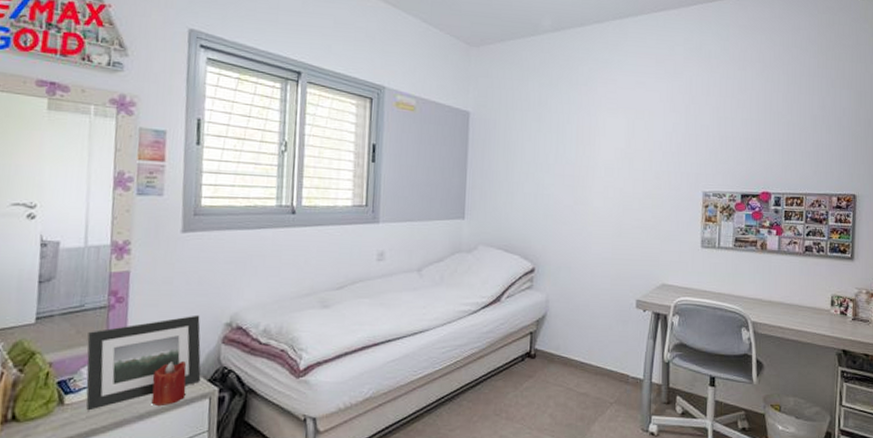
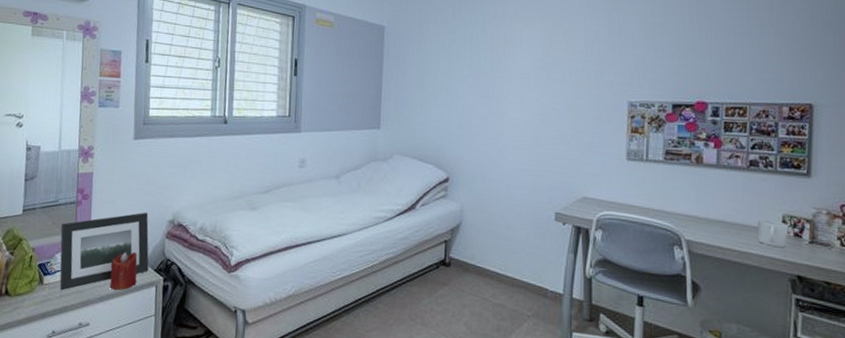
mug: none [811,299,836,326] -> present [757,218,789,248]

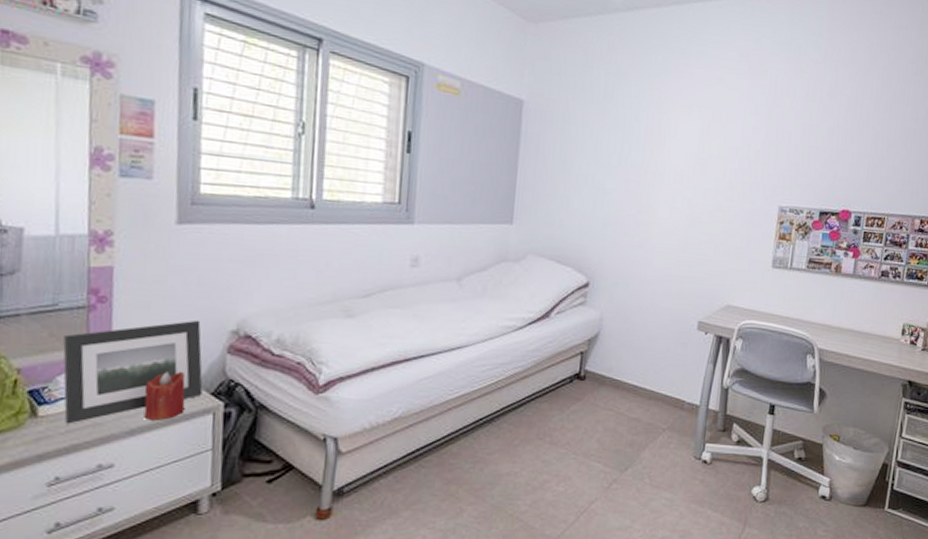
mug: present [757,218,789,248] -> none [879,327,907,355]

